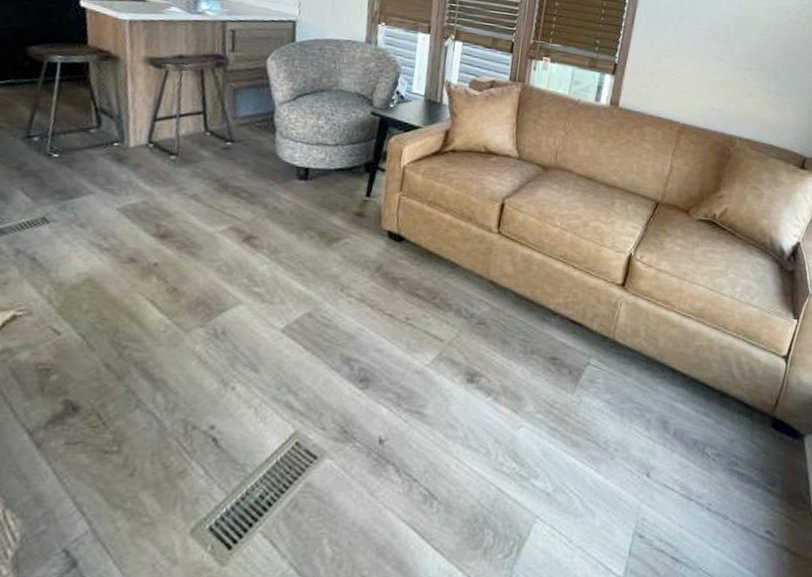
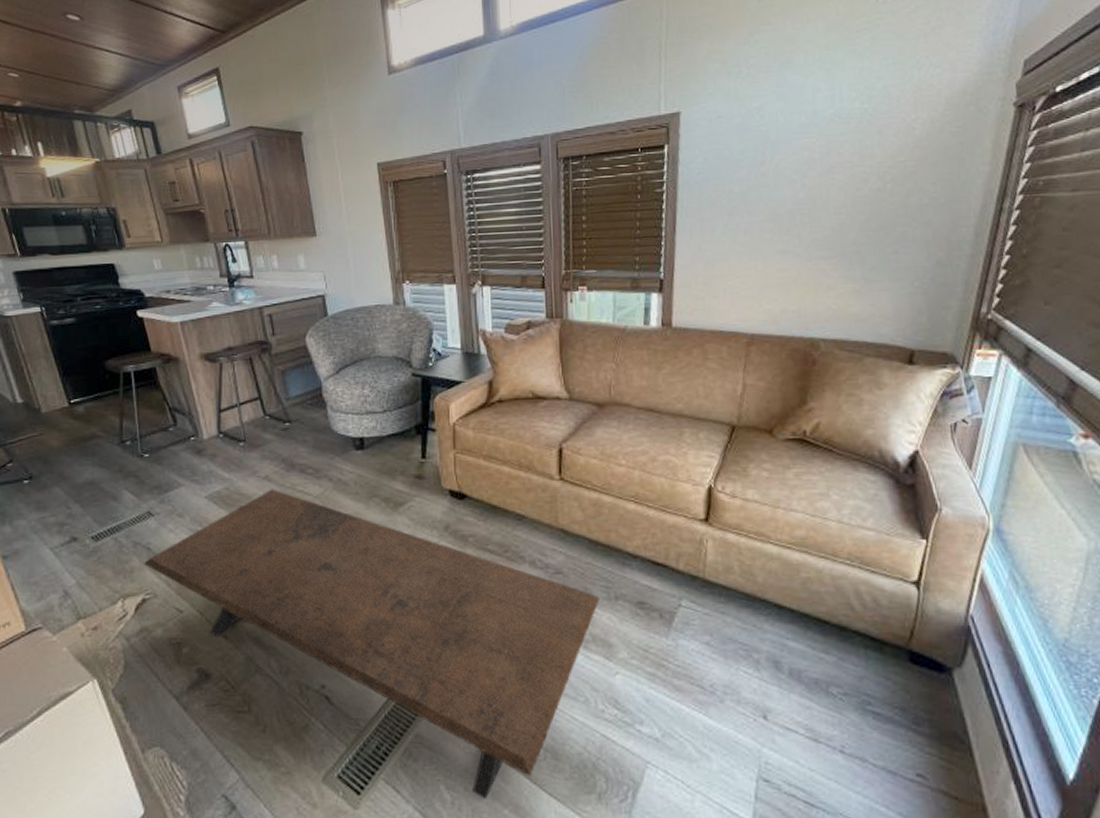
coffee table: none [22,208,517,556] -> present [143,489,600,800]

